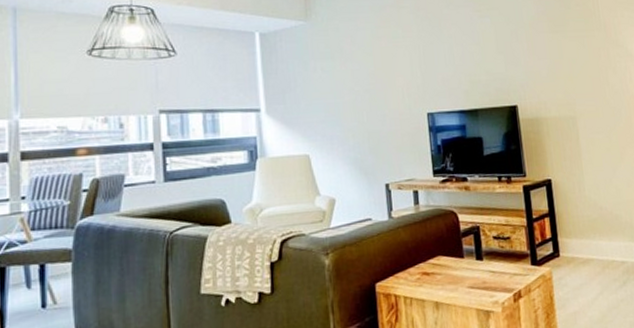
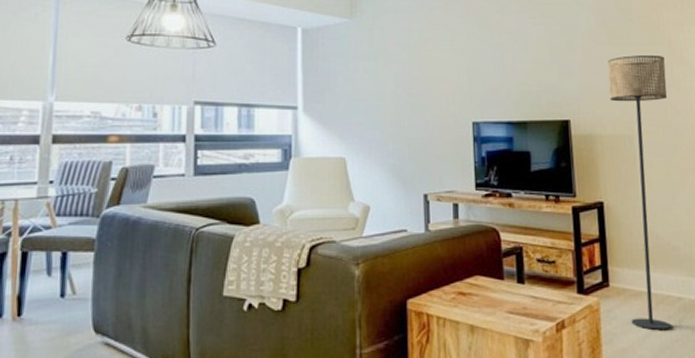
floor lamp: none [549,39,617,293] -> present [608,54,671,330]

